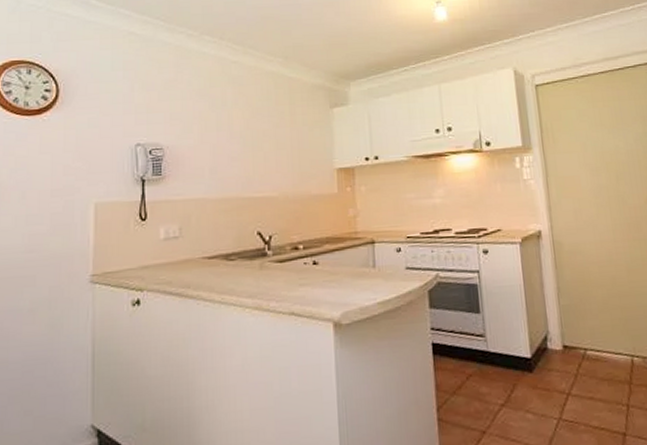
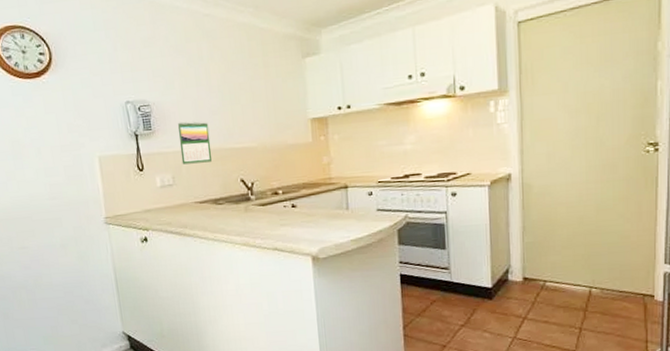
calendar: none [191,167,227,214] -> present [177,121,212,165]

